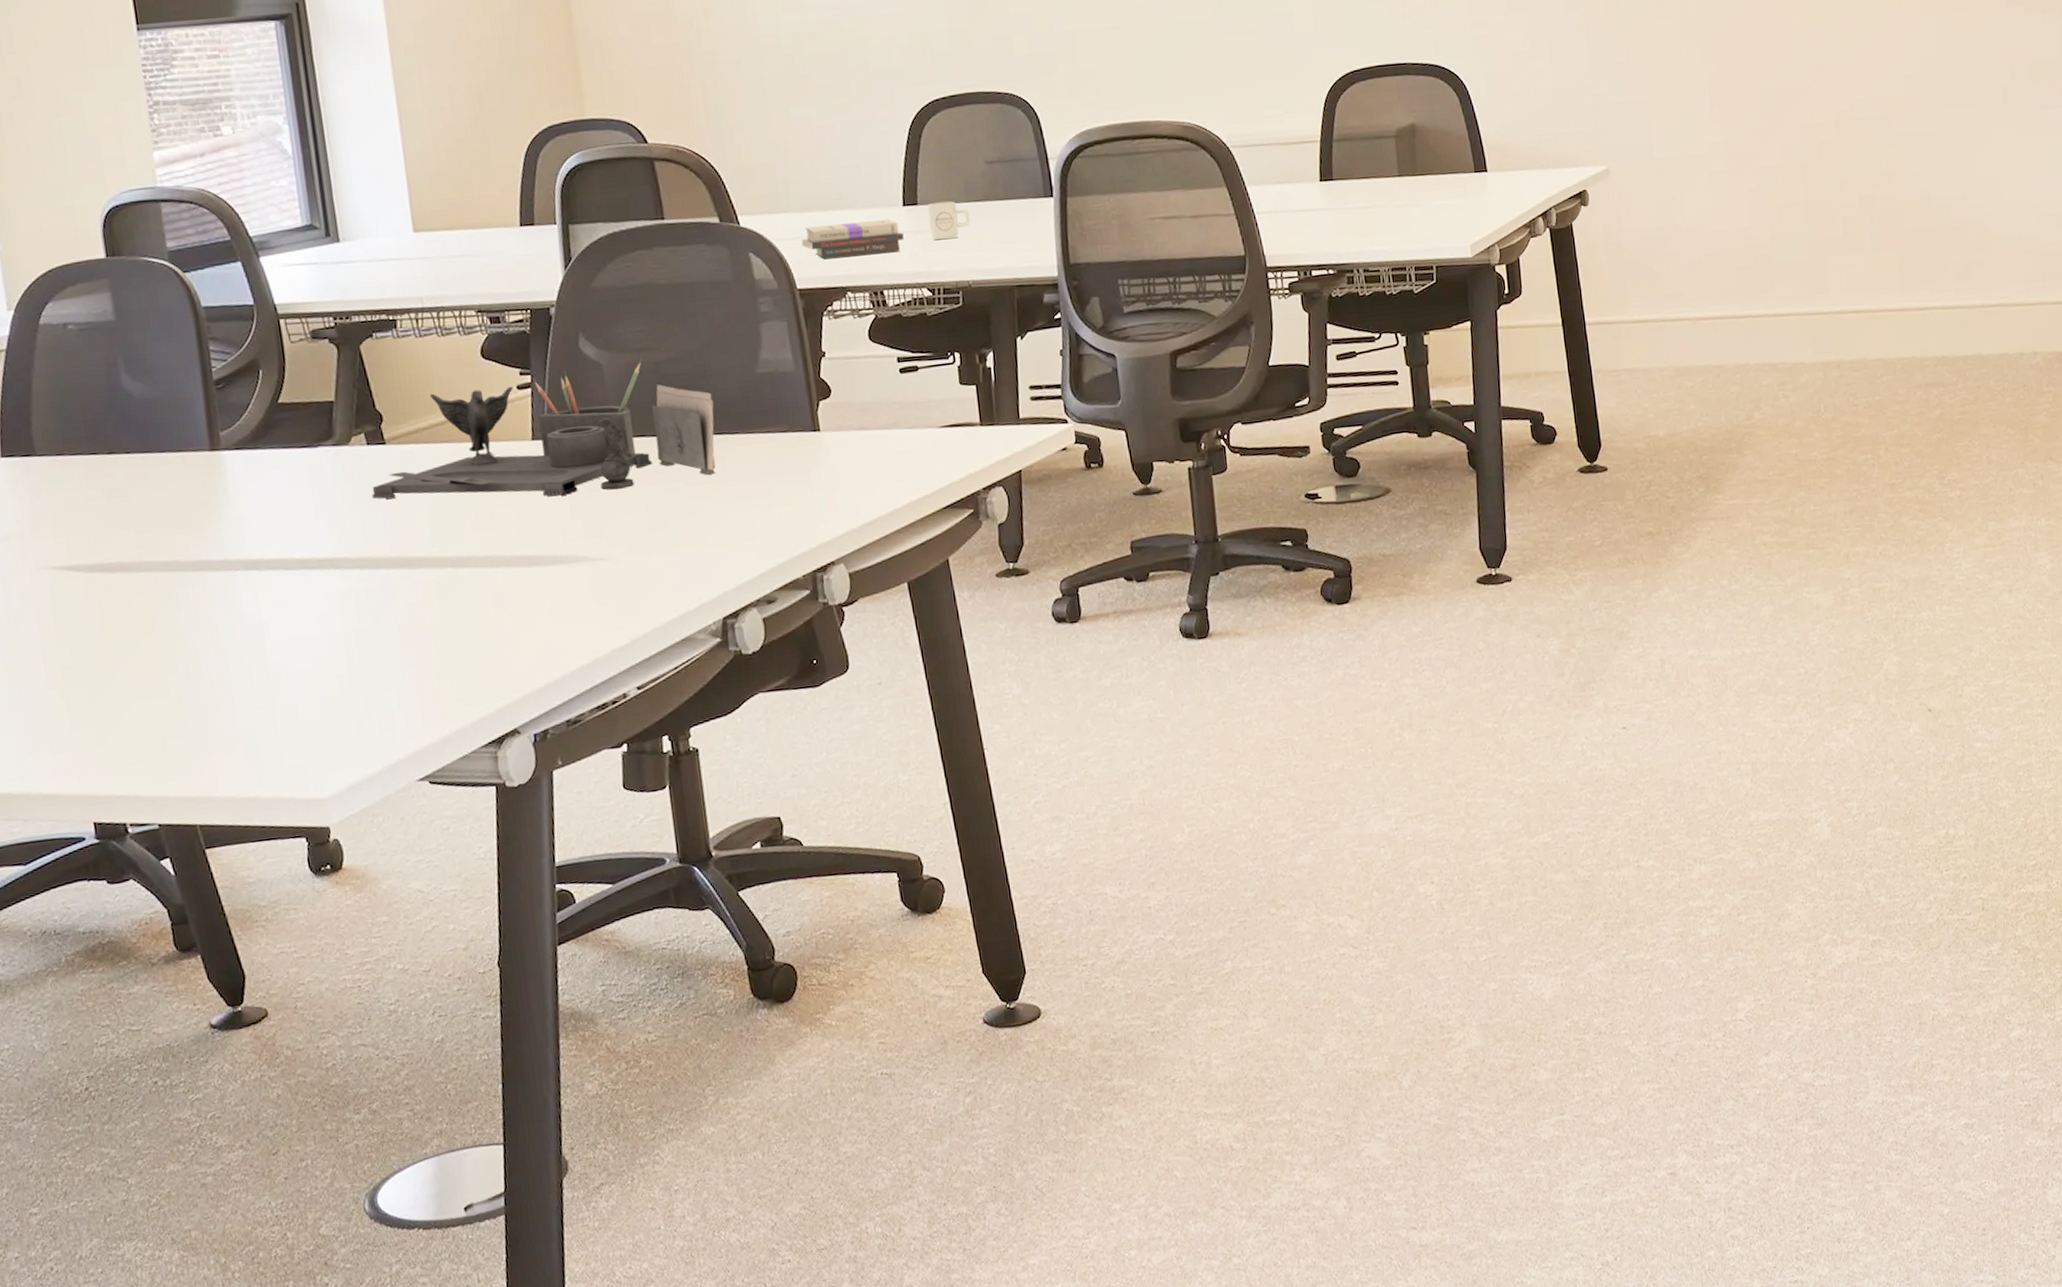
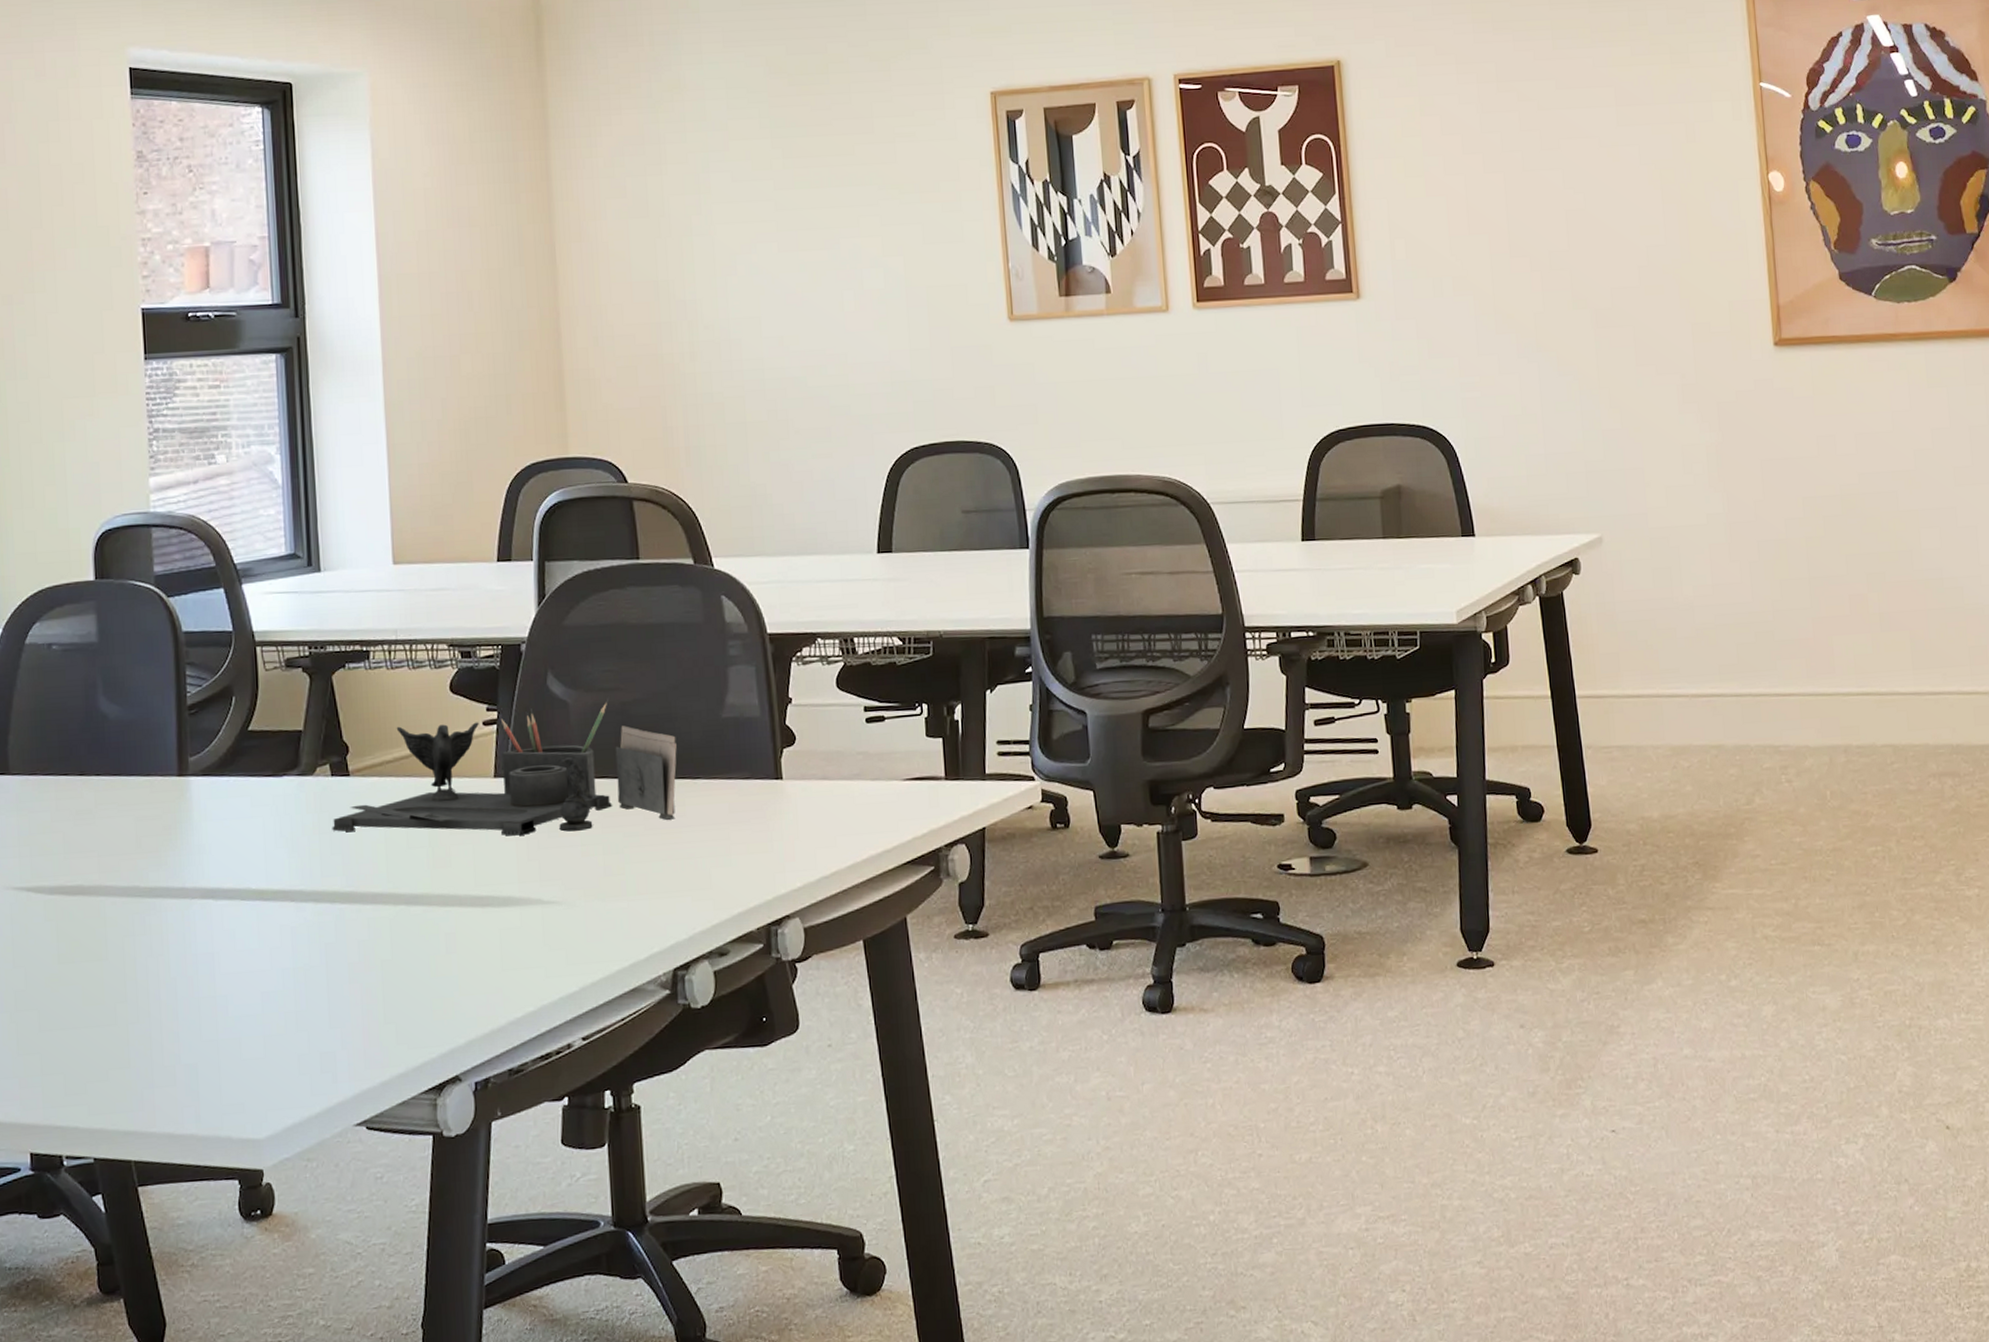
books: present [801,219,904,259] -> none [774,566,877,604]
mug: present [927,201,971,241] -> none [902,550,945,589]

